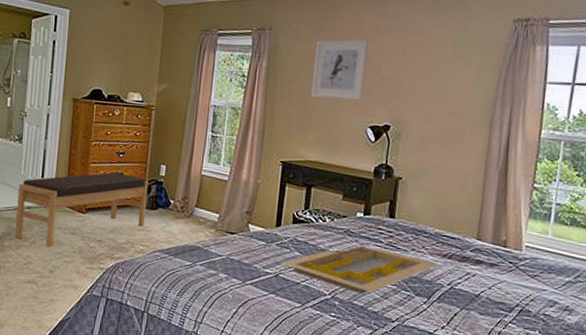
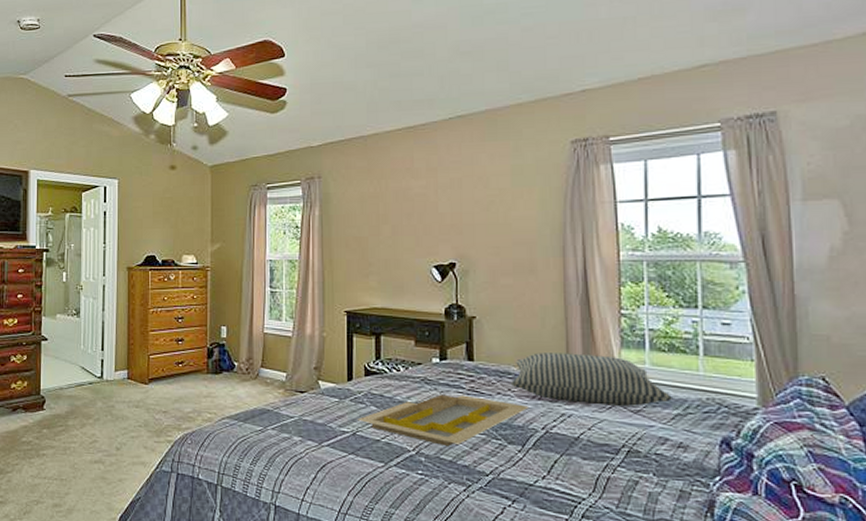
bench: present [14,172,149,248] -> none [78,339,210,424]
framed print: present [311,39,368,101] -> none [368,177,422,242]
pillow: none [426,216,566,272] -> present [512,353,672,406]

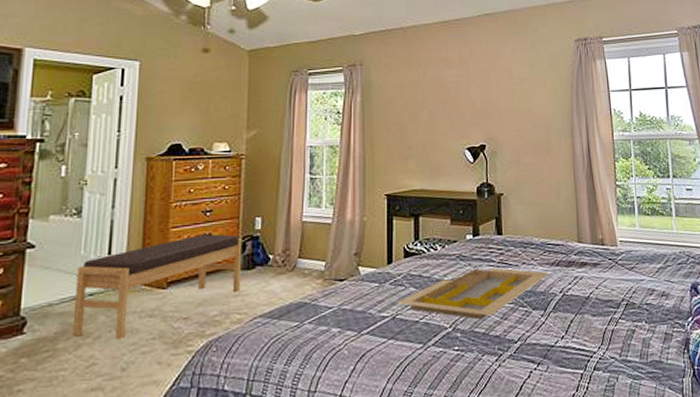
bench: none [78,339,210,424] -> present [72,234,242,340]
pillow: present [512,353,672,406] -> none [534,221,656,266]

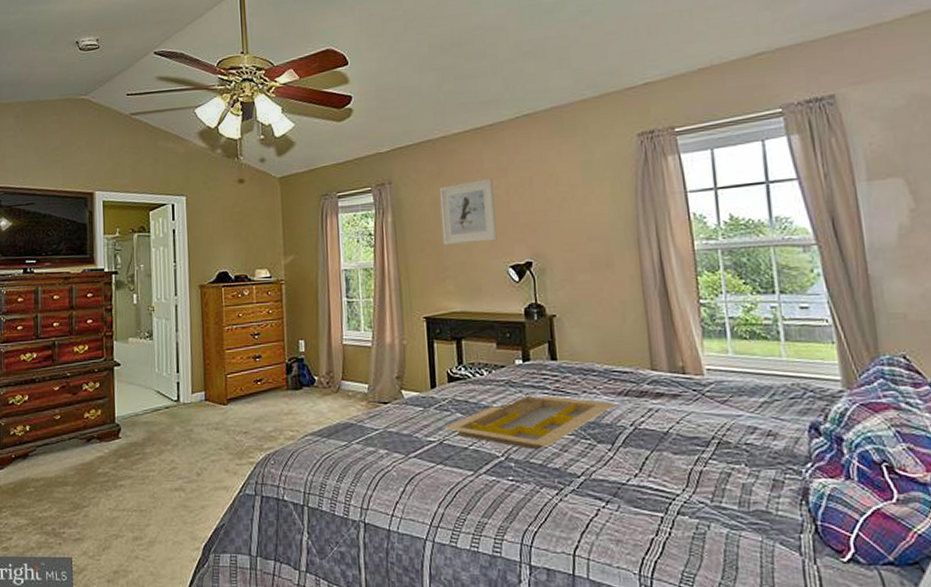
bench: present [72,234,242,340] -> none [154,356,291,448]
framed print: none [407,67,457,127] -> present [439,178,497,246]

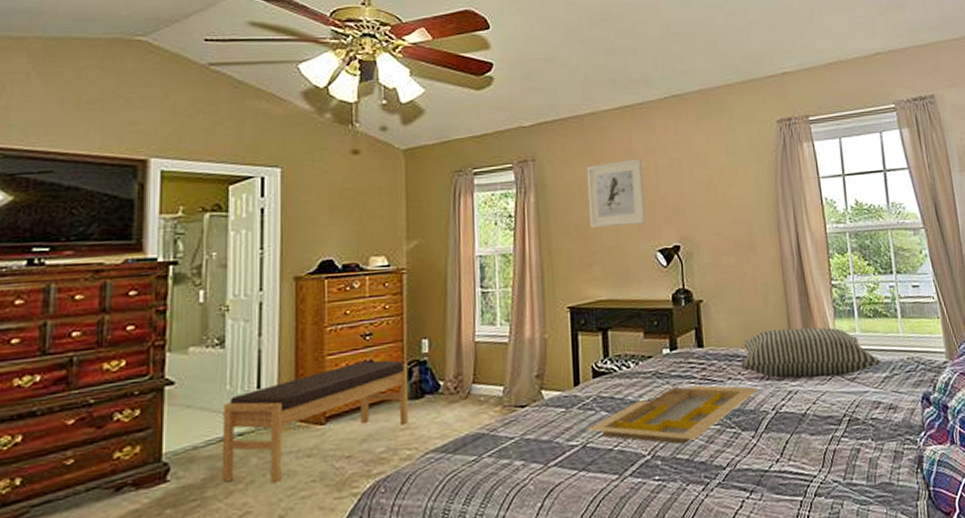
bench: none [154,356,291,448] -> present [221,360,409,484]
pillow: none [596,346,758,398] -> present [741,327,880,379]

